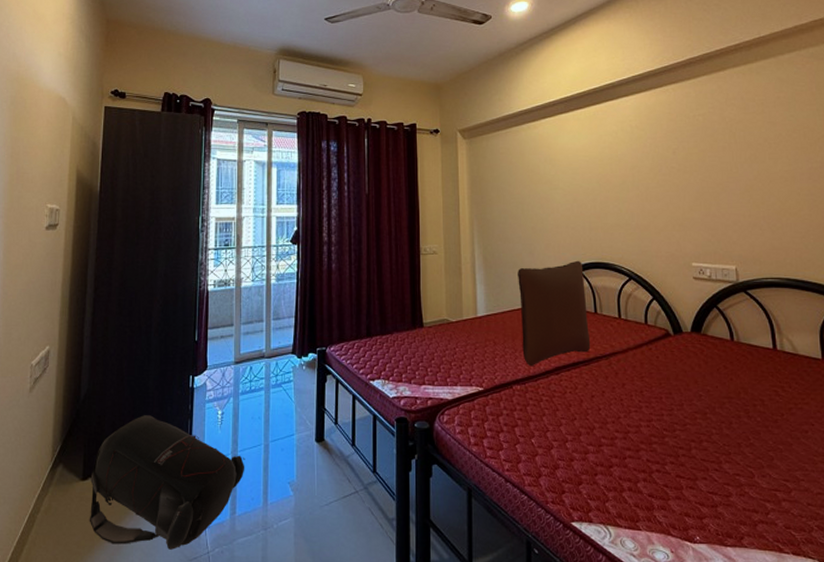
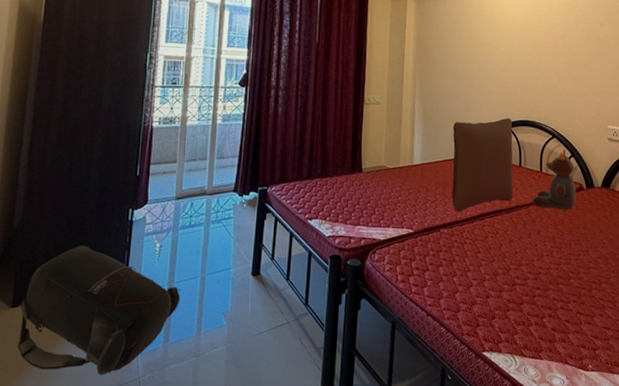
teddy bear: none [612,292,663,360] -> present [532,149,577,210]

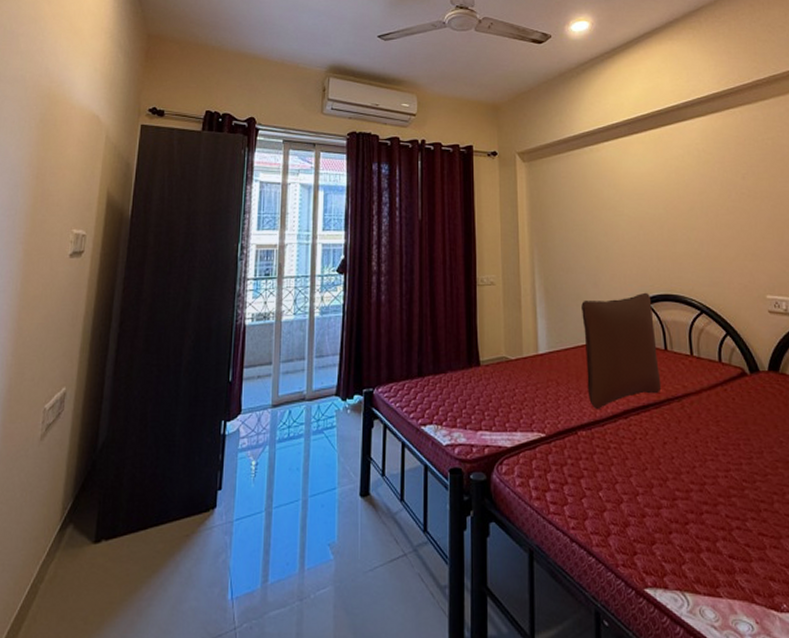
backpack: present [17,246,181,375] -> none [99,466,281,626]
teddy bear: present [532,149,577,210] -> none [685,327,739,402]

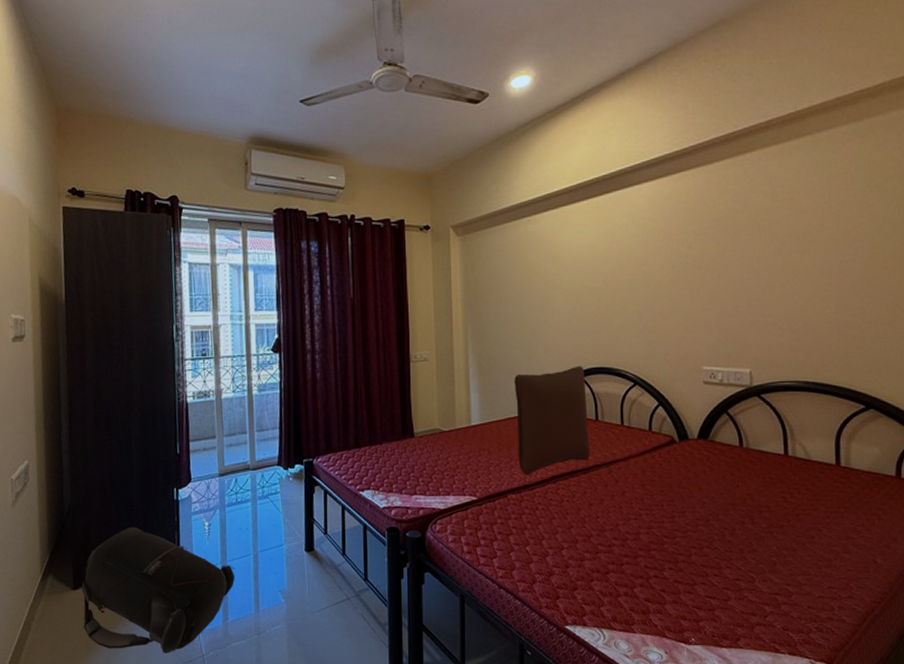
backpack: none [99,466,281,626] -> present [81,527,235,653]

